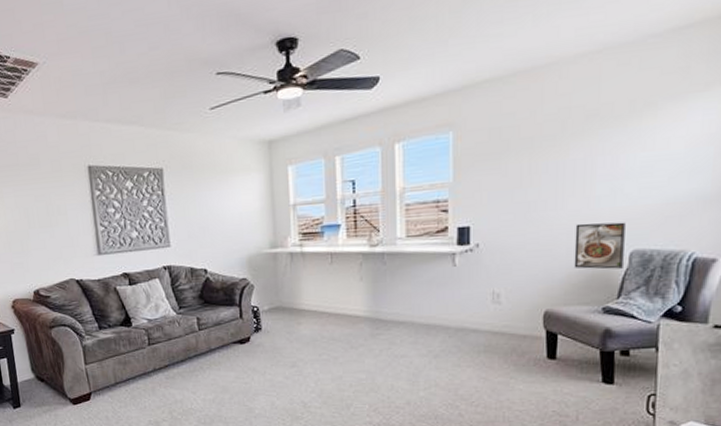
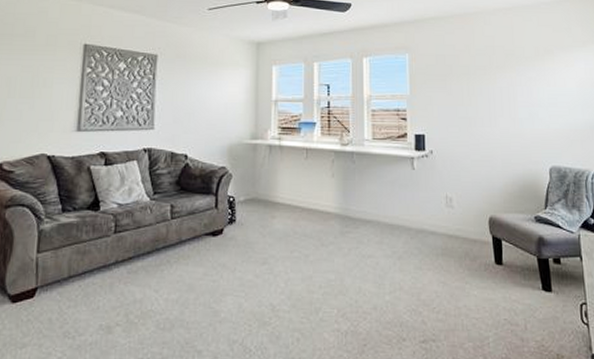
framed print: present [574,222,626,270] -> none [506,140,546,182]

